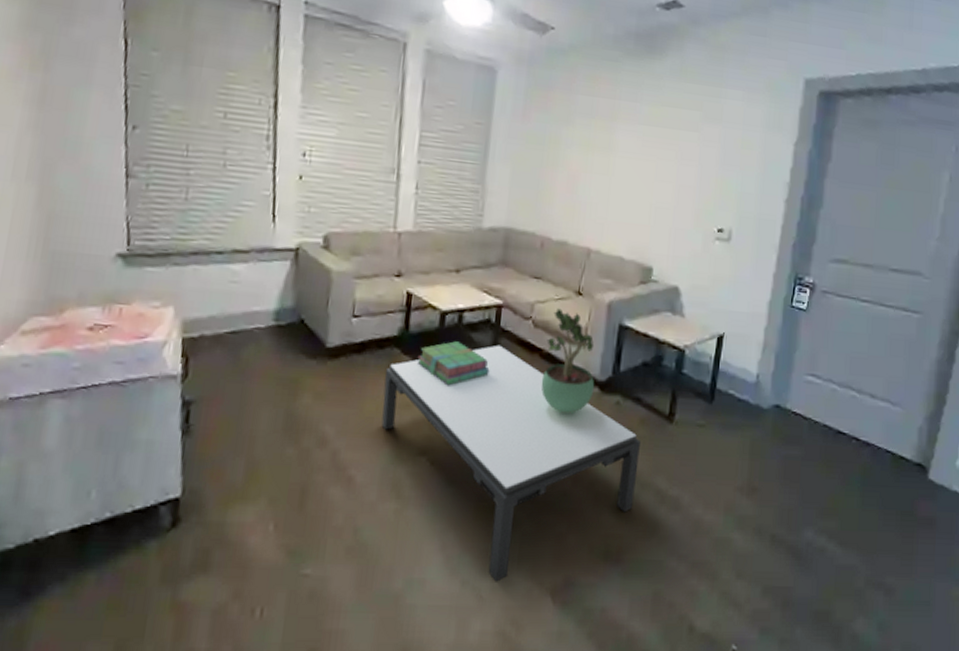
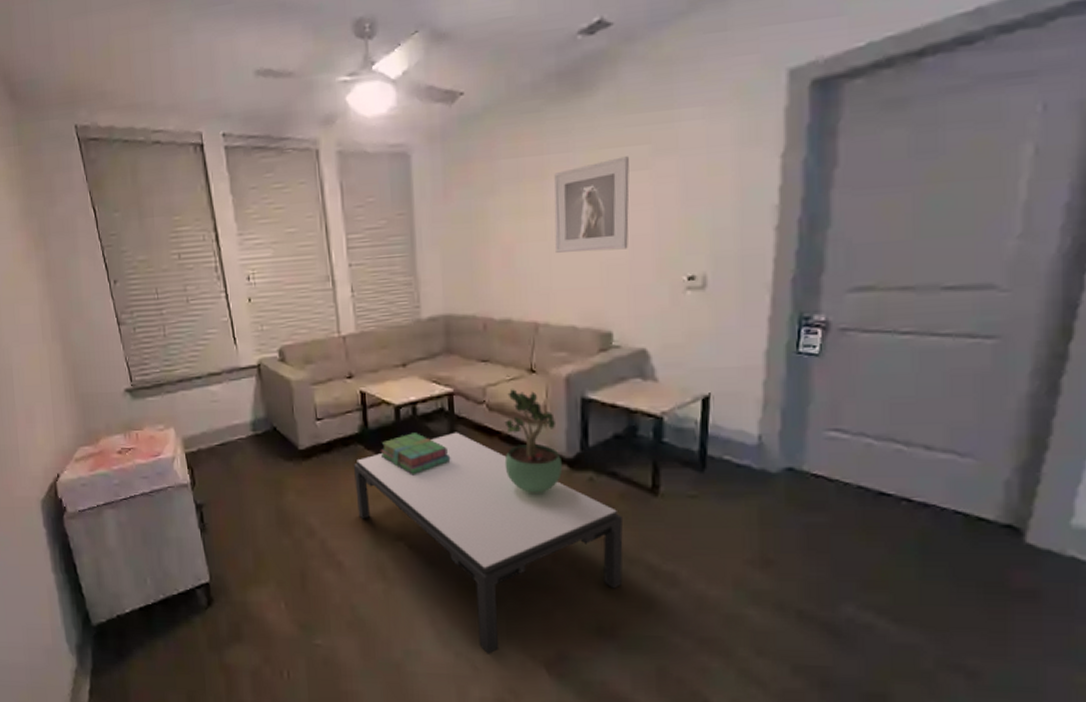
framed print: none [615,116,684,196] -> present [554,156,630,253]

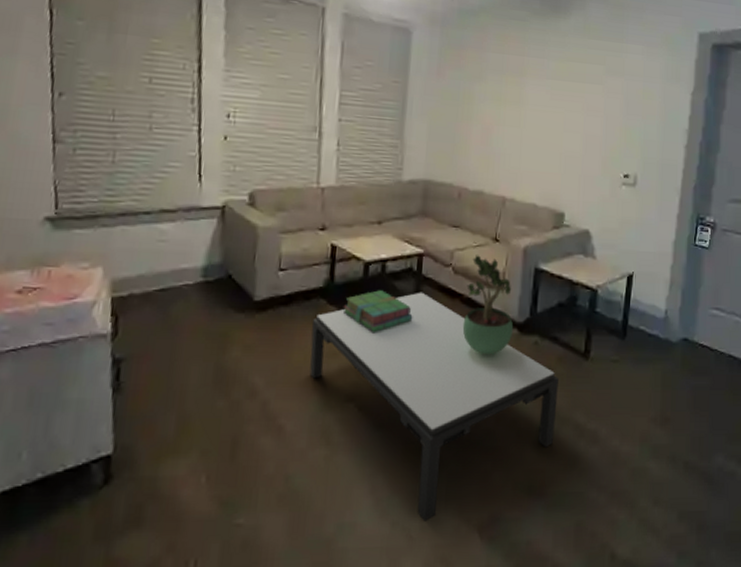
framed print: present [554,156,630,253] -> none [526,71,588,145]

